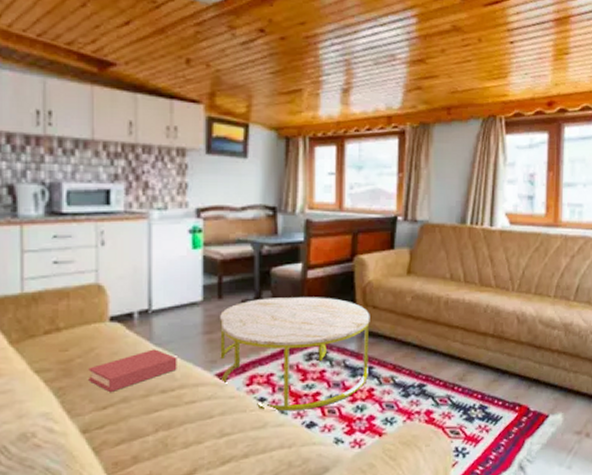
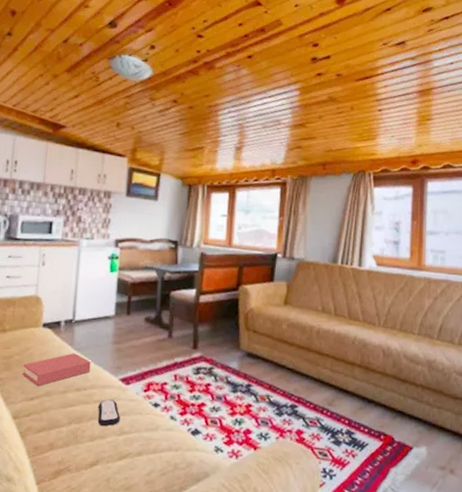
remote control: none [191,399,220,431] -> present [97,399,121,427]
coffee table: present [220,297,370,411] -> none [124,317,251,418]

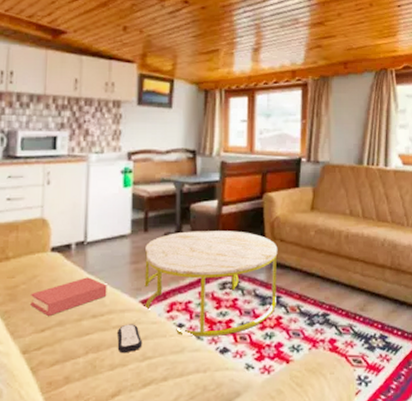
coffee table: none [124,317,251,418] -> present [144,231,278,337]

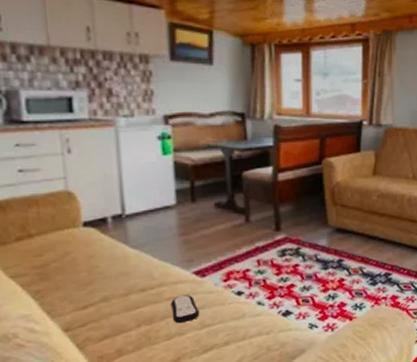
book: present [30,277,107,317] -> none [65,251,155,294]
coffee table: present [144,231,278,337] -> none [194,198,339,303]

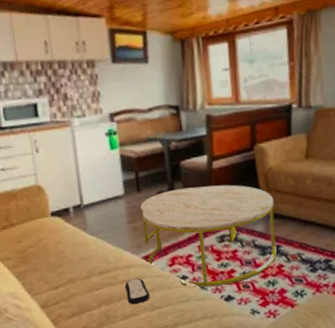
coffee table: none [194,198,339,303] -> present [140,184,277,287]

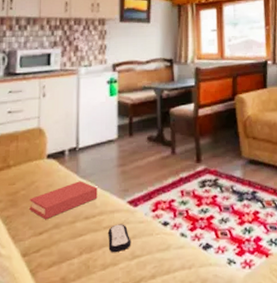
book: none [40,238,110,276] -> present [29,181,98,220]
coffee table: present [140,184,277,287] -> none [131,131,253,234]

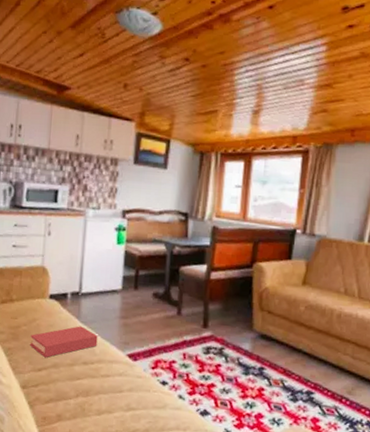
remote control: present [108,224,131,253] -> none [104,374,128,402]

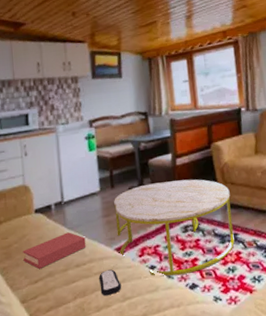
remote control: none [104,374,128,402] -> present [99,269,122,296]
coffee table: none [132,293,265,399] -> present [114,179,235,277]

